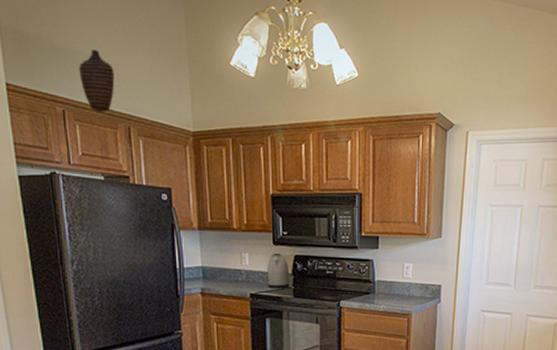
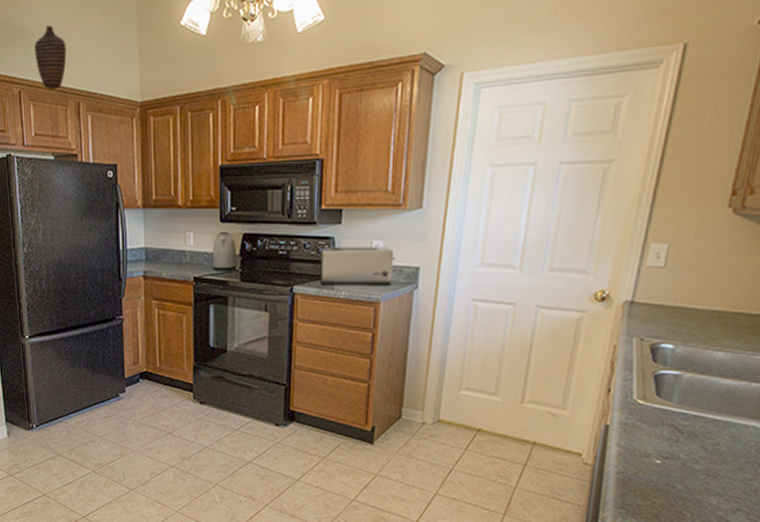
toaster: none [361,267,422,301] -> present [318,246,395,286]

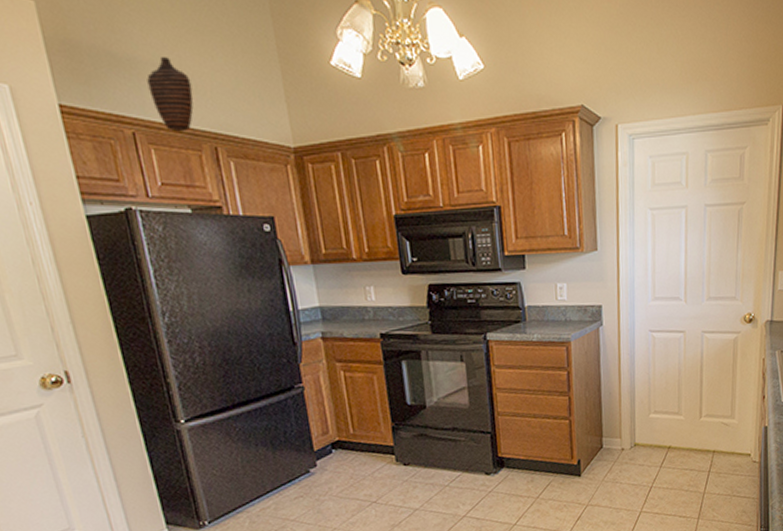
kettle: present [212,232,237,272] -> none [397,284,426,326]
toaster: present [318,246,395,286] -> none [509,287,579,331]

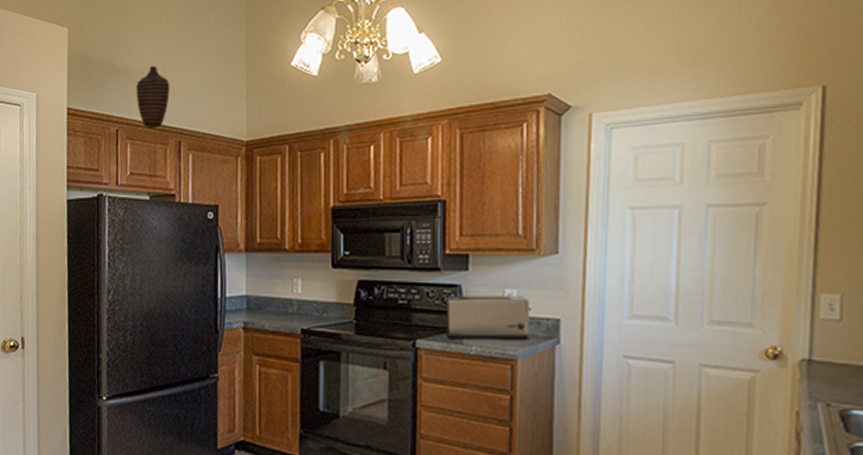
toaster: none [509,287,579,331] -> present [445,294,531,340]

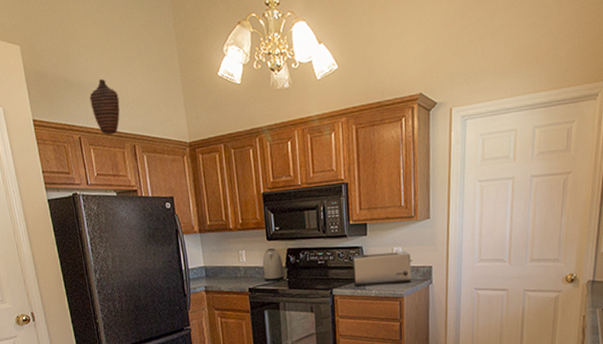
kettle: none [323,279,351,323] -> present [262,248,284,282]

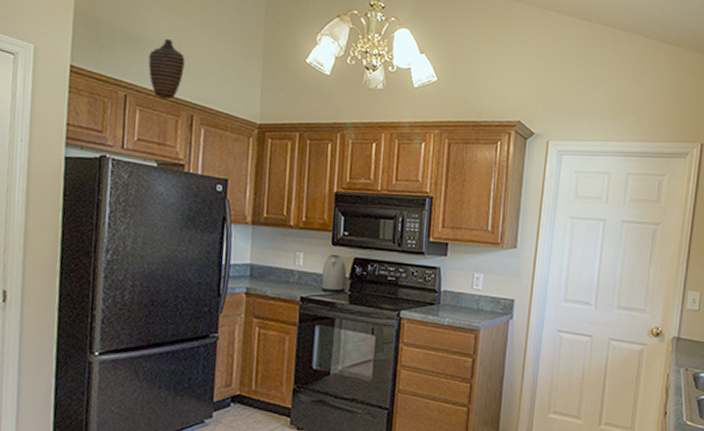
toaster: present [352,250,412,287] -> none [424,276,493,315]

